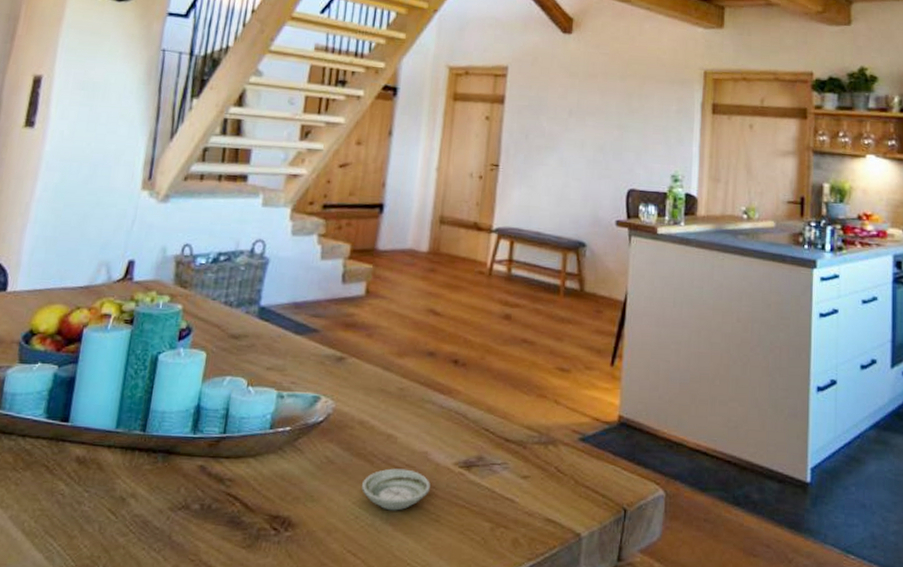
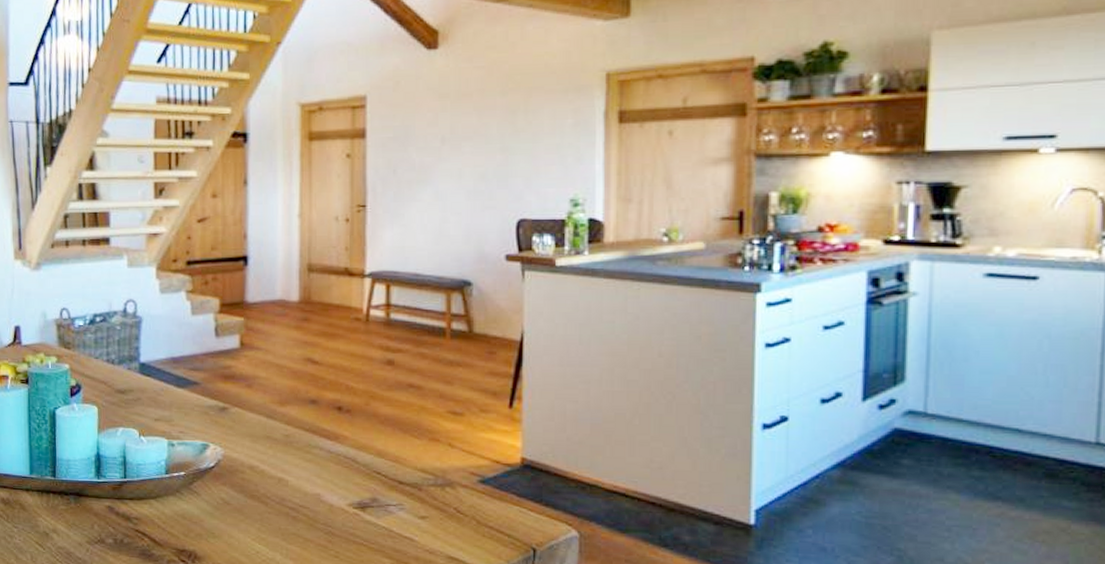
saucer: present [362,468,430,511] -> none [259,509,326,547]

